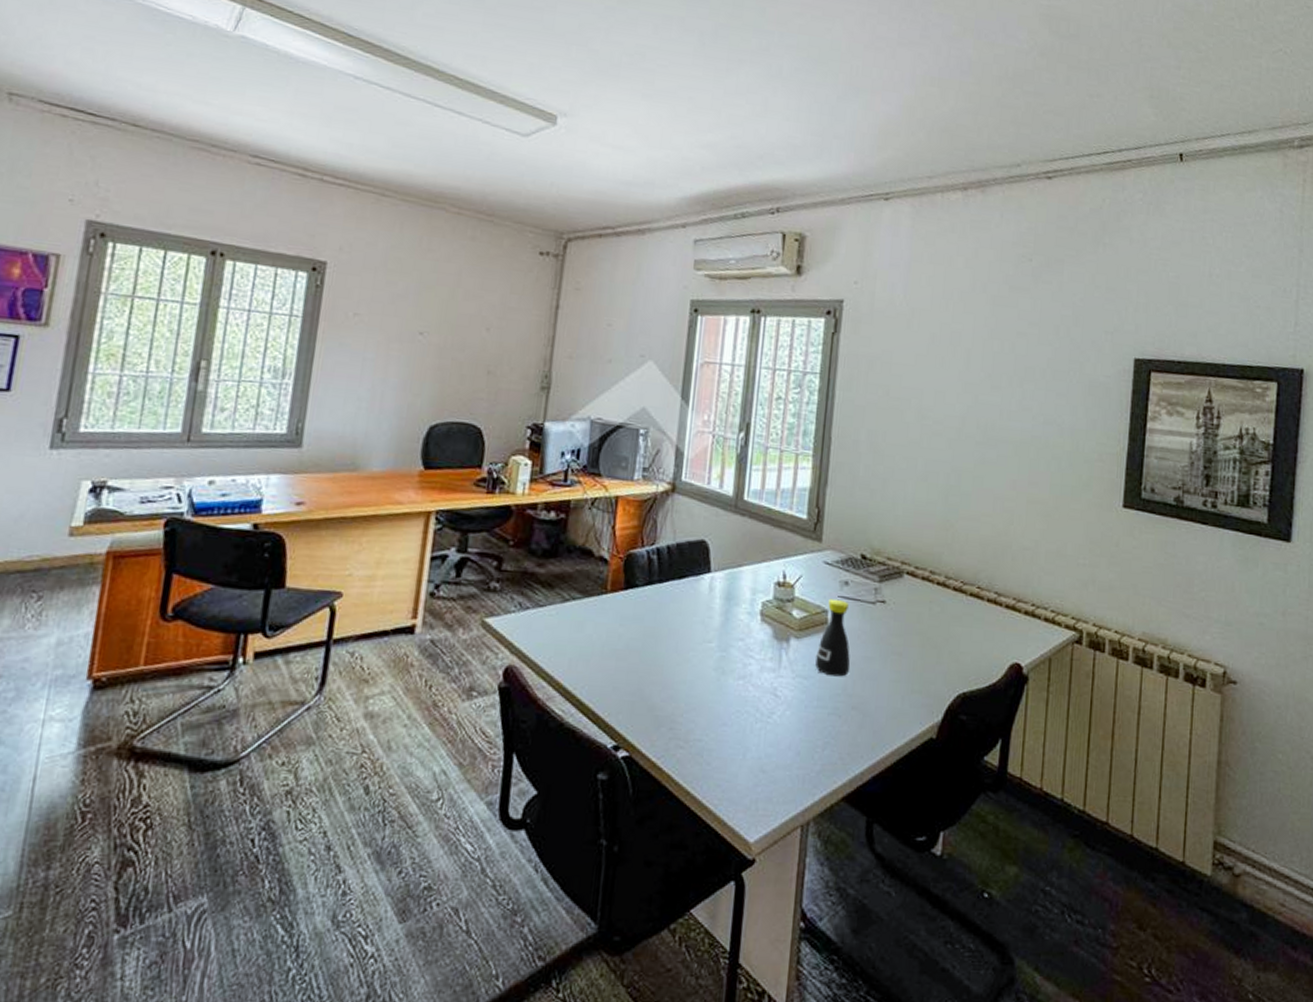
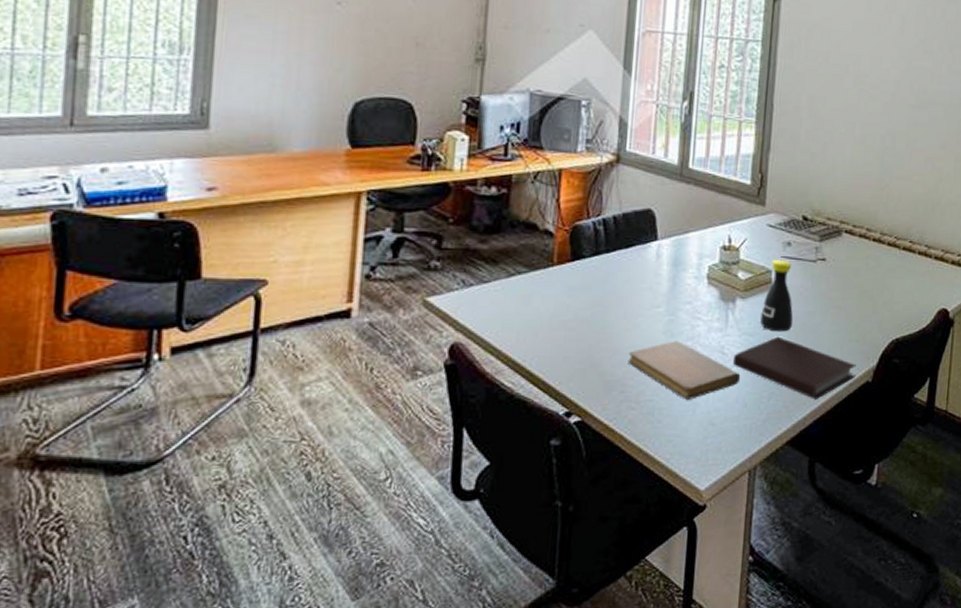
notebook: none [677,679,794,743] -> present [628,341,741,400]
notebook: none [785,681,919,753] -> present [732,336,856,399]

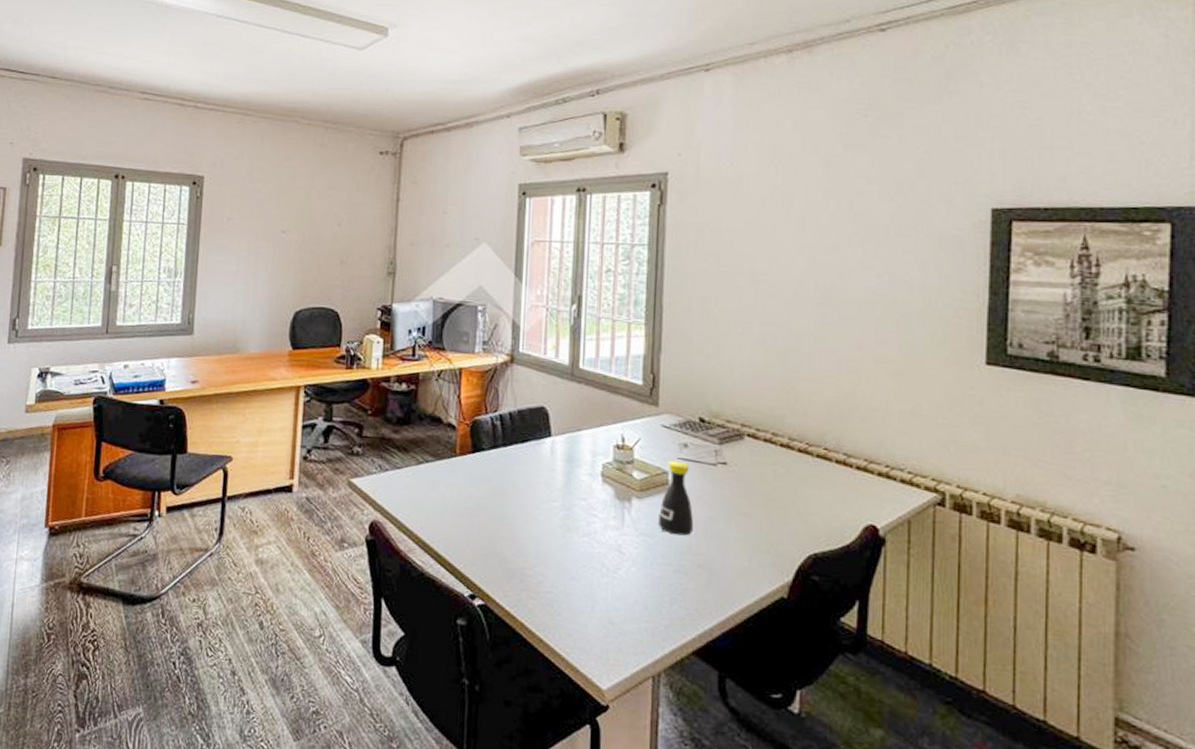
notebook: present [628,341,741,400] -> none [526,535,640,596]
notebook: present [732,336,856,399] -> none [630,539,768,611]

